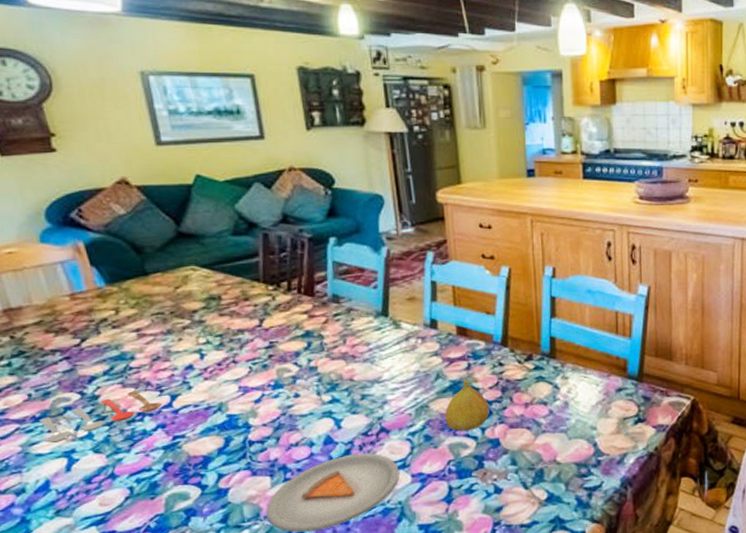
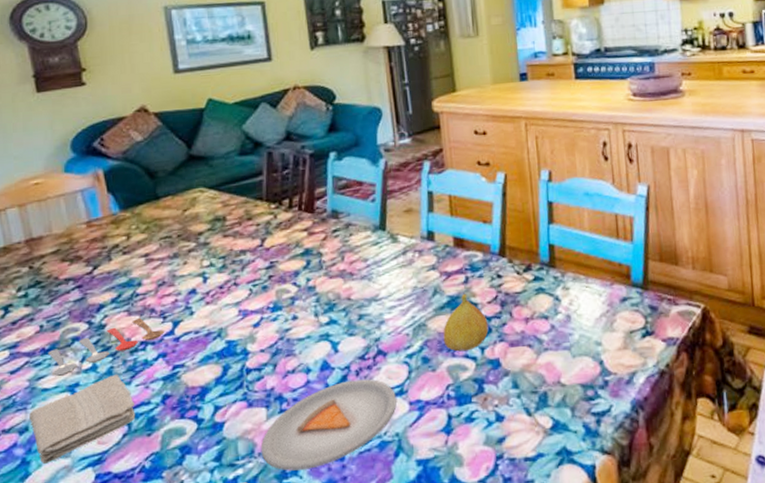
washcloth: none [25,442,138,522] -> present [29,374,136,464]

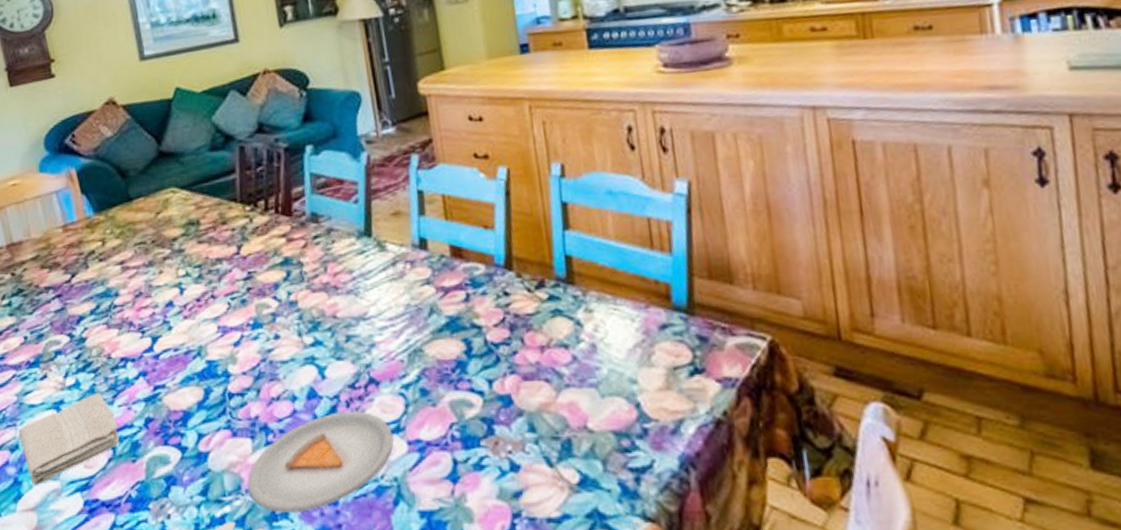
cooking utensil: present [48,318,164,376] -> none [33,332,144,392]
fruit: present [443,293,489,352] -> none [442,313,497,384]

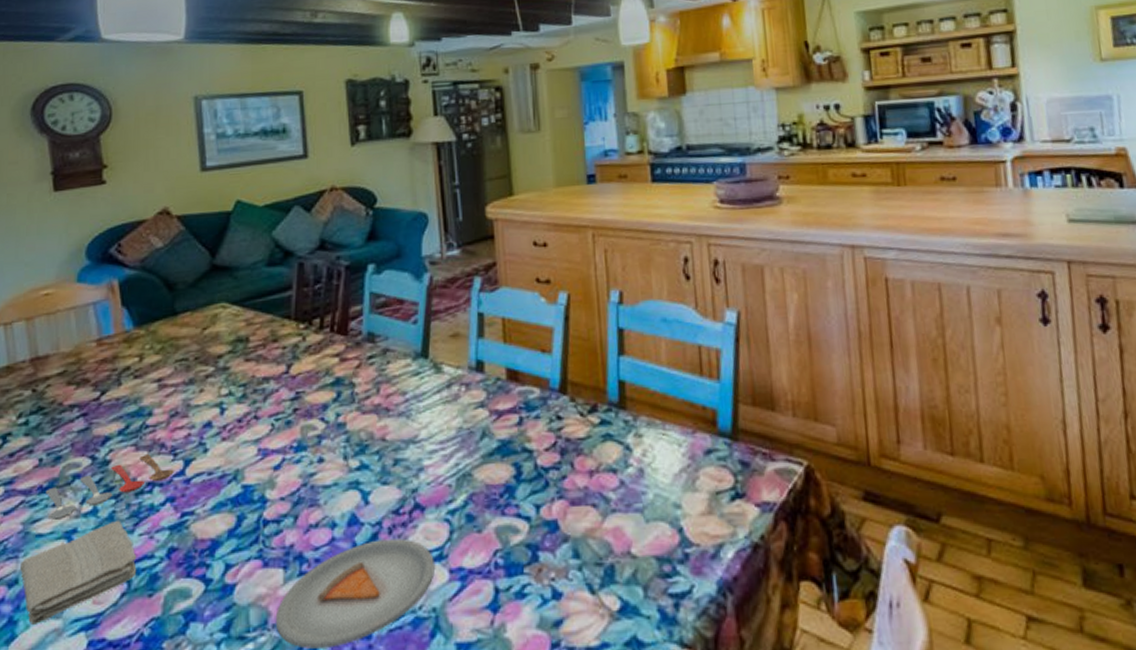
cooking utensil: none [33,332,144,392] -> present [45,454,174,520]

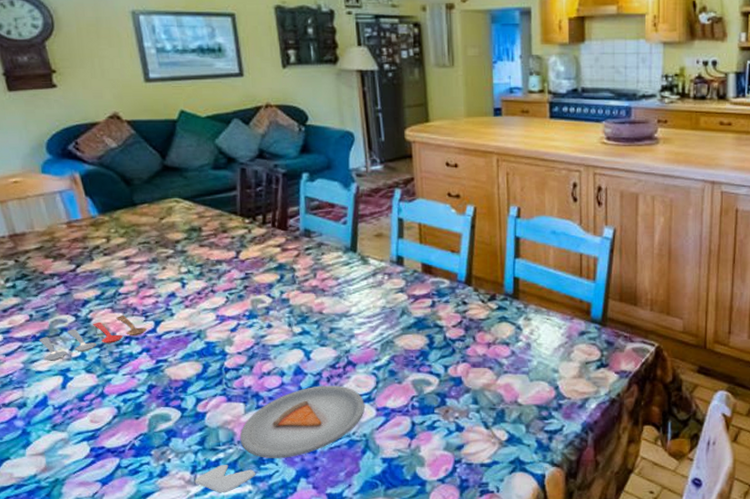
washcloth: present [20,520,137,625] -> none [26,363,124,435]

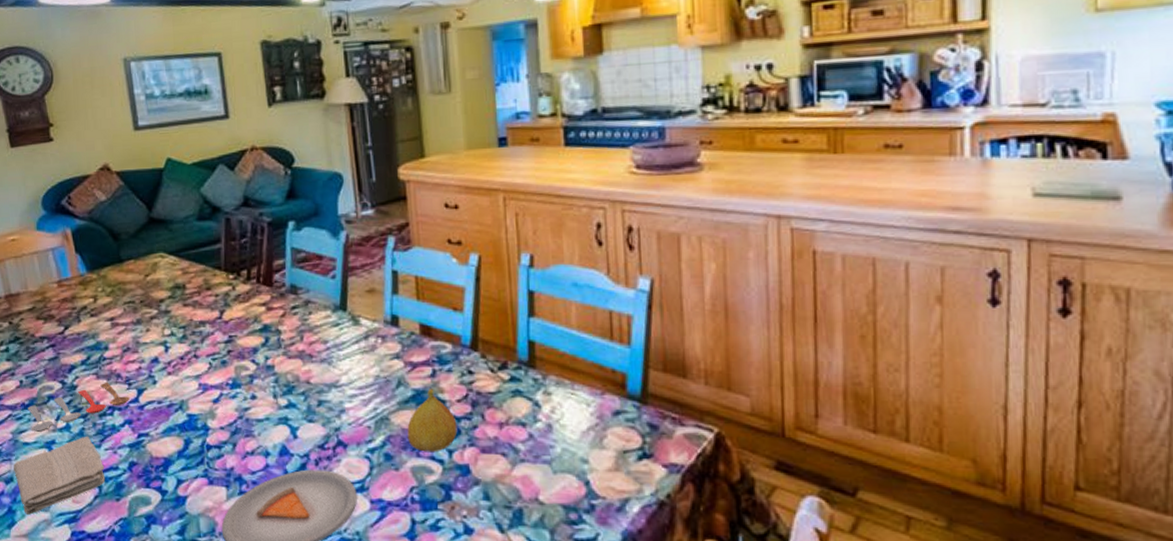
washcloth: none [26,363,124,435] -> present [13,435,106,515]
fruit: none [409,316,452,368] -> present [407,388,458,452]

